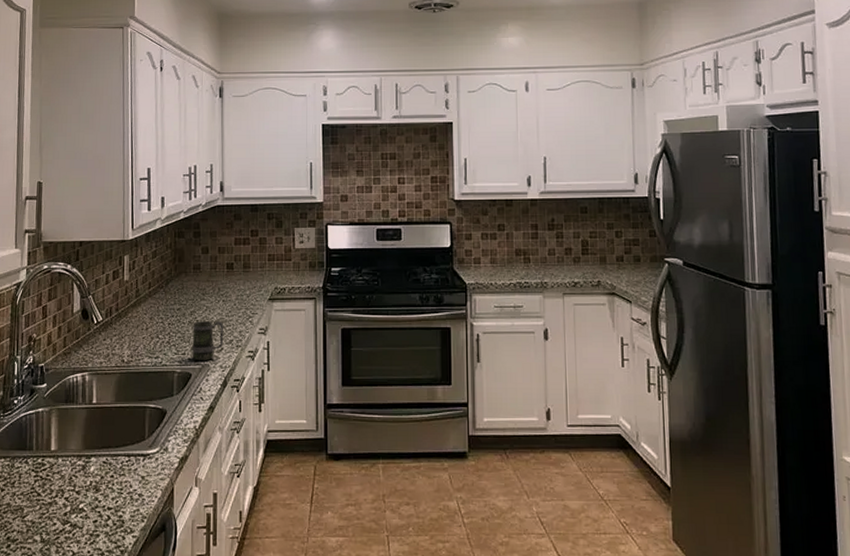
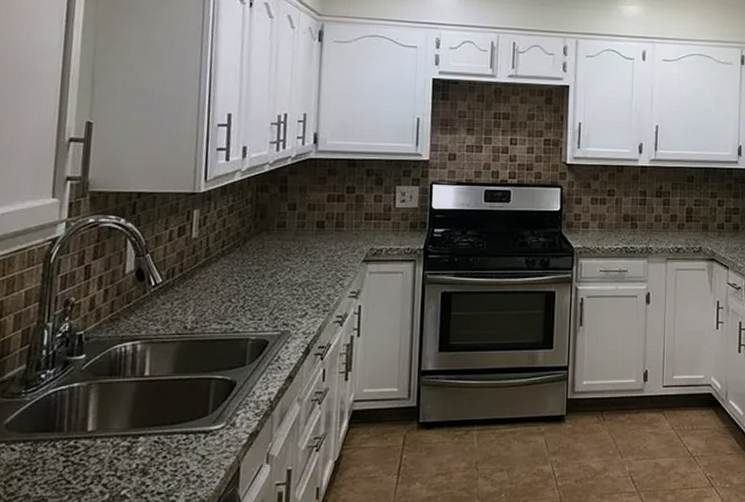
mug: present [192,321,224,360] -> none [270,284,310,326]

